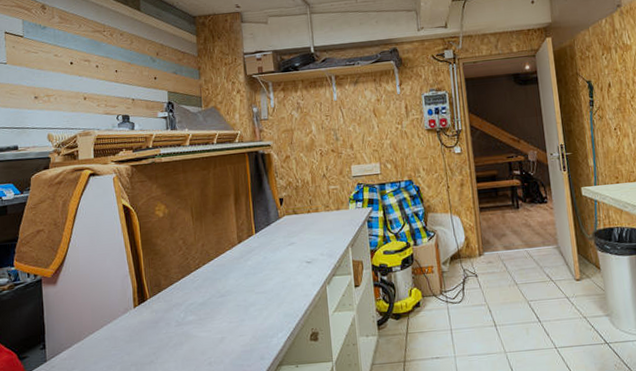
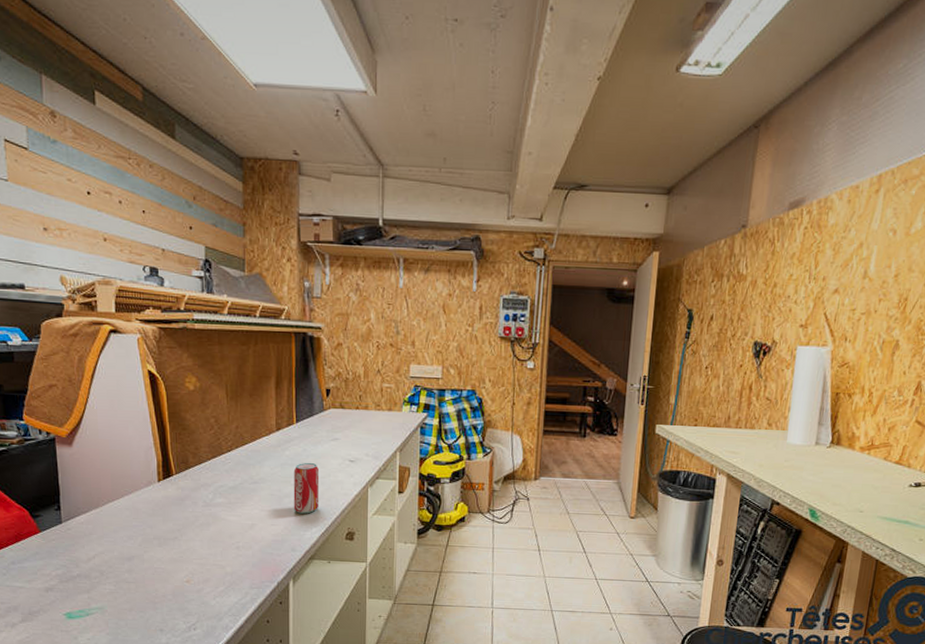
beverage can: none [256,269,283,321] -> present [293,463,320,514]

